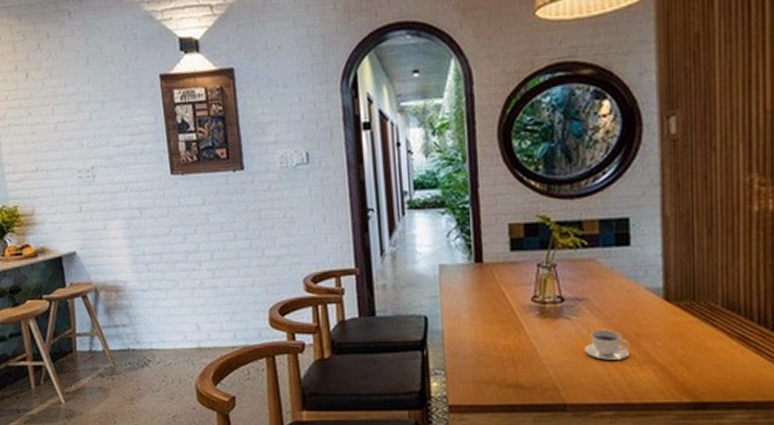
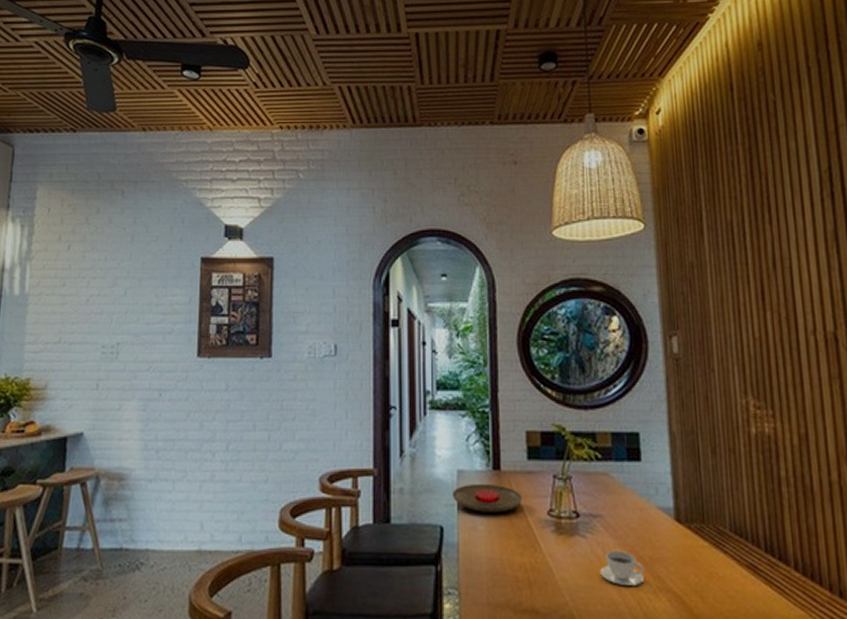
plate: none [435,275,507,302] -> present [452,483,523,513]

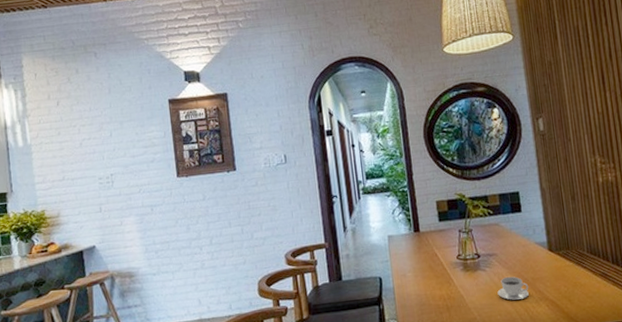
plate: present [452,483,523,513] -> none [386,242,438,264]

